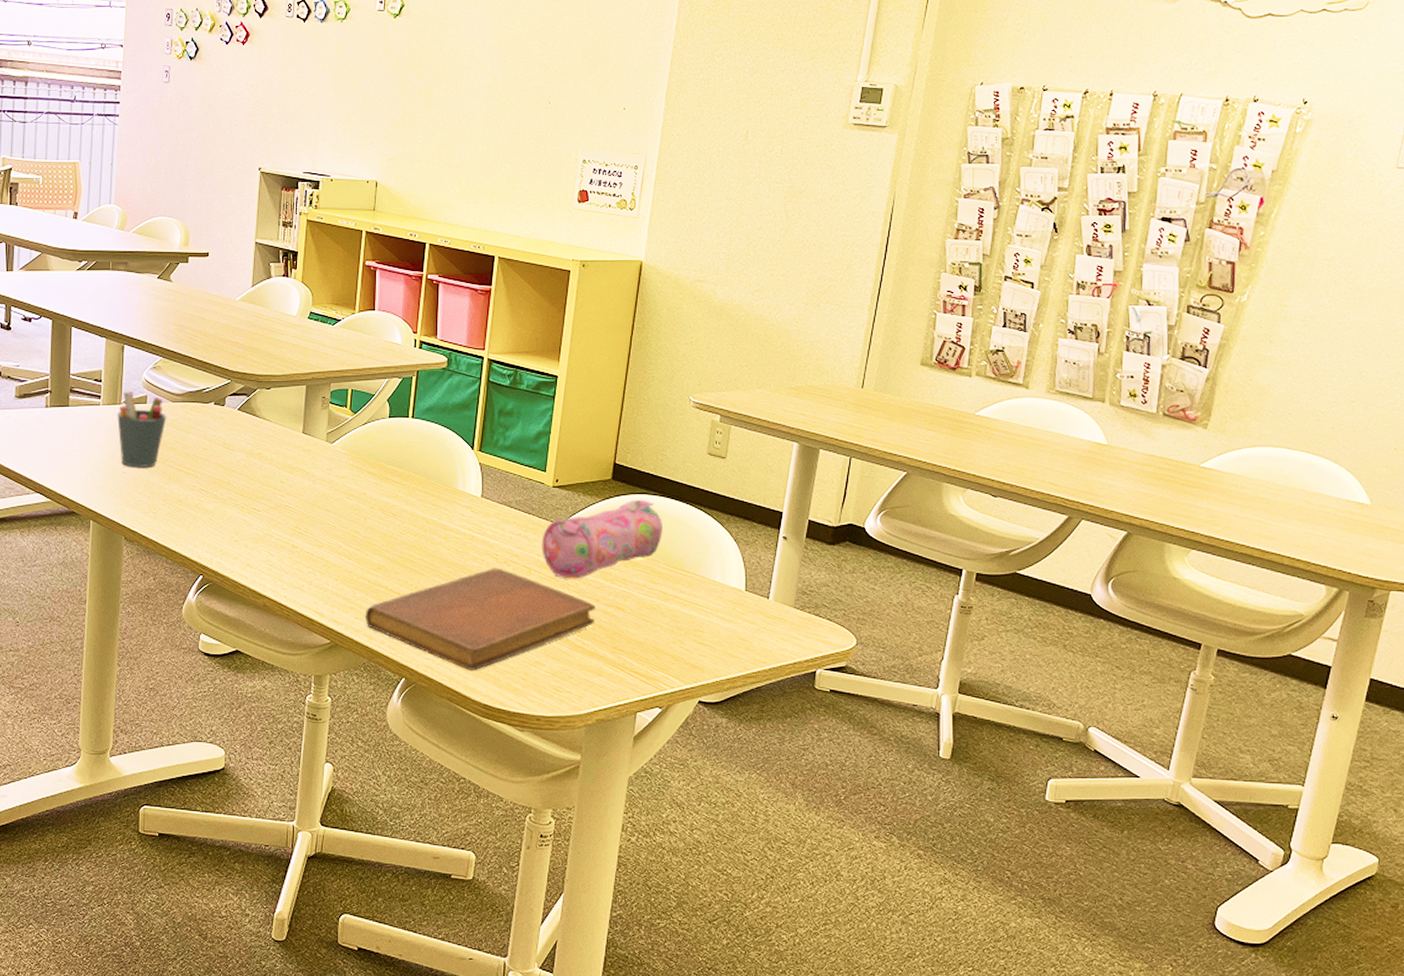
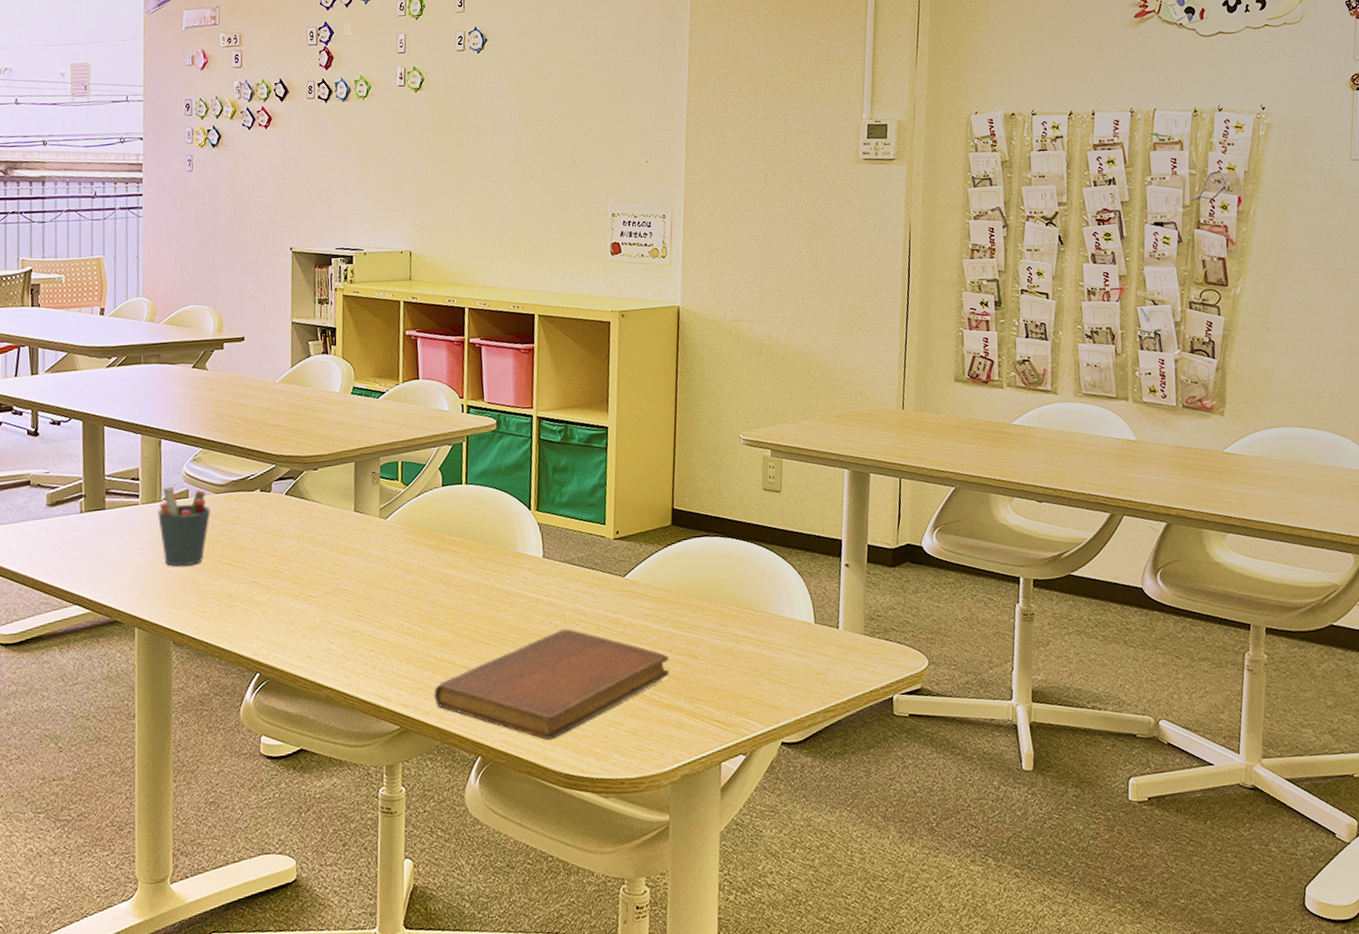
pencil case: present [542,499,663,579] -> none [608,542,728,632]

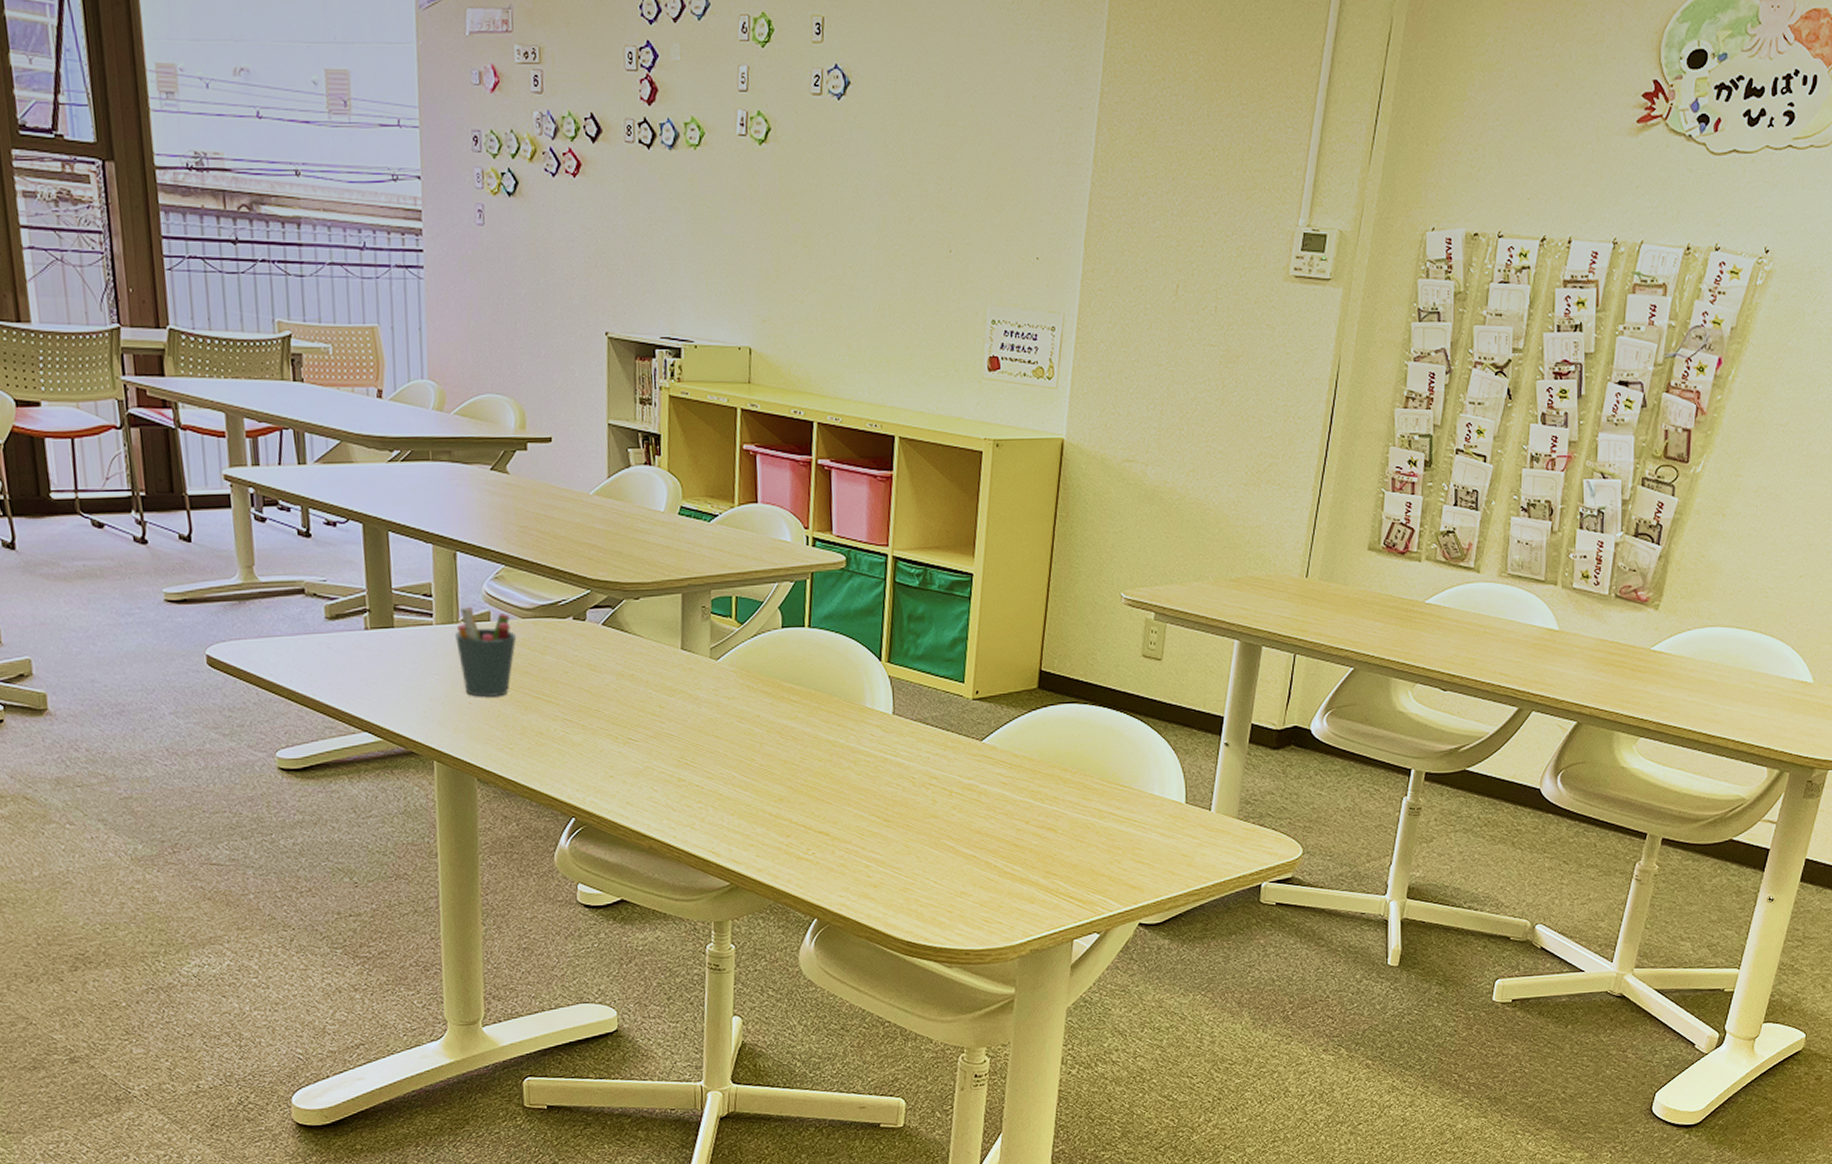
notebook: present [433,628,669,740] -> none [767,792,1025,906]

